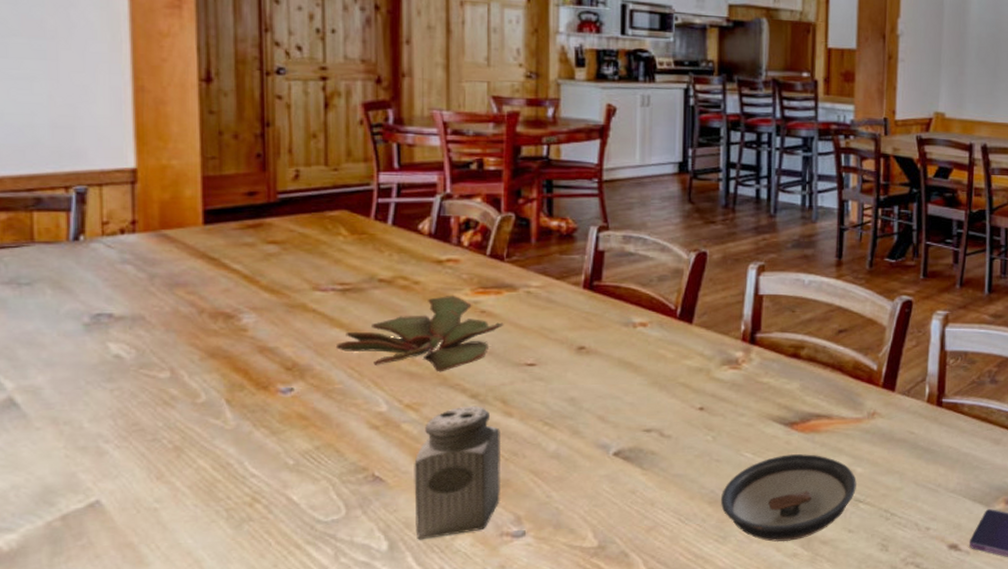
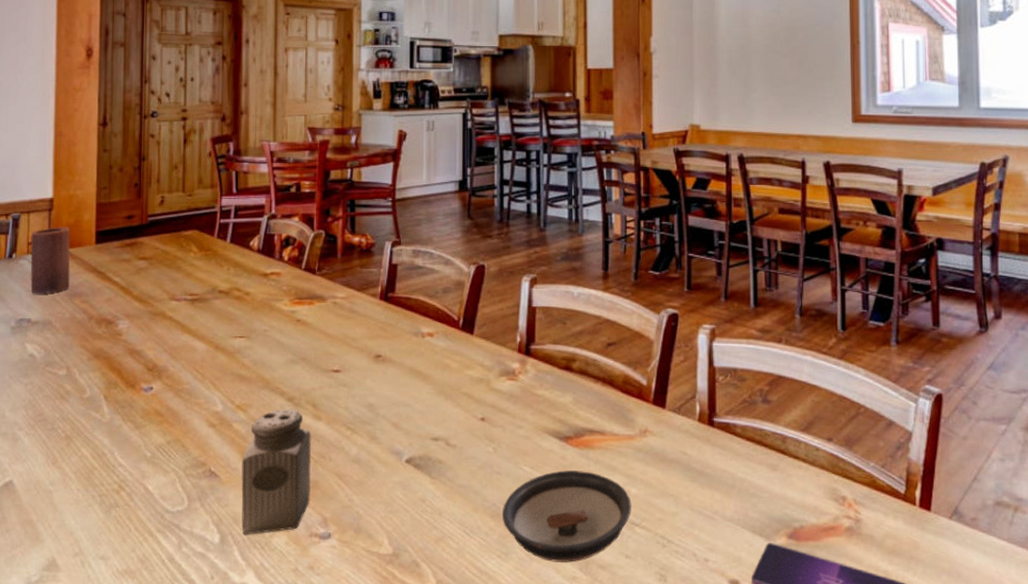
candle: none [106,204,168,284] -> present [30,227,70,294]
succulent plant: present [335,296,504,372] -> none [185,306,315,376]

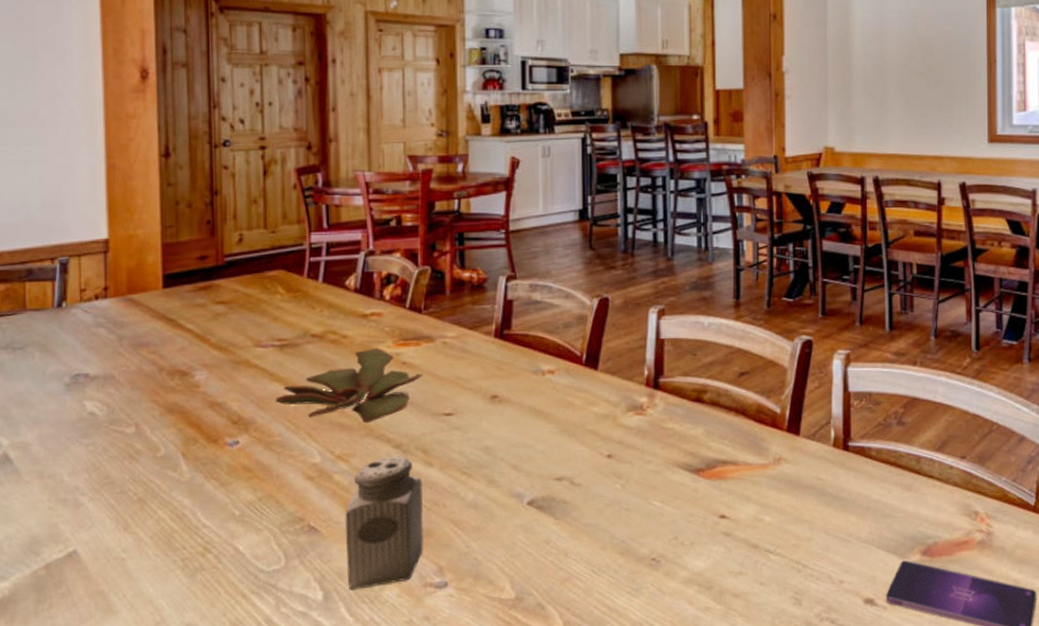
candle: present [30,227,70,294] -> none [84,271,134,346]
succulent plant: none [185,306,315,376] -> present [275,348,423,424]
saucer: present [501,470,631,564] -> none [631,502,766,595]

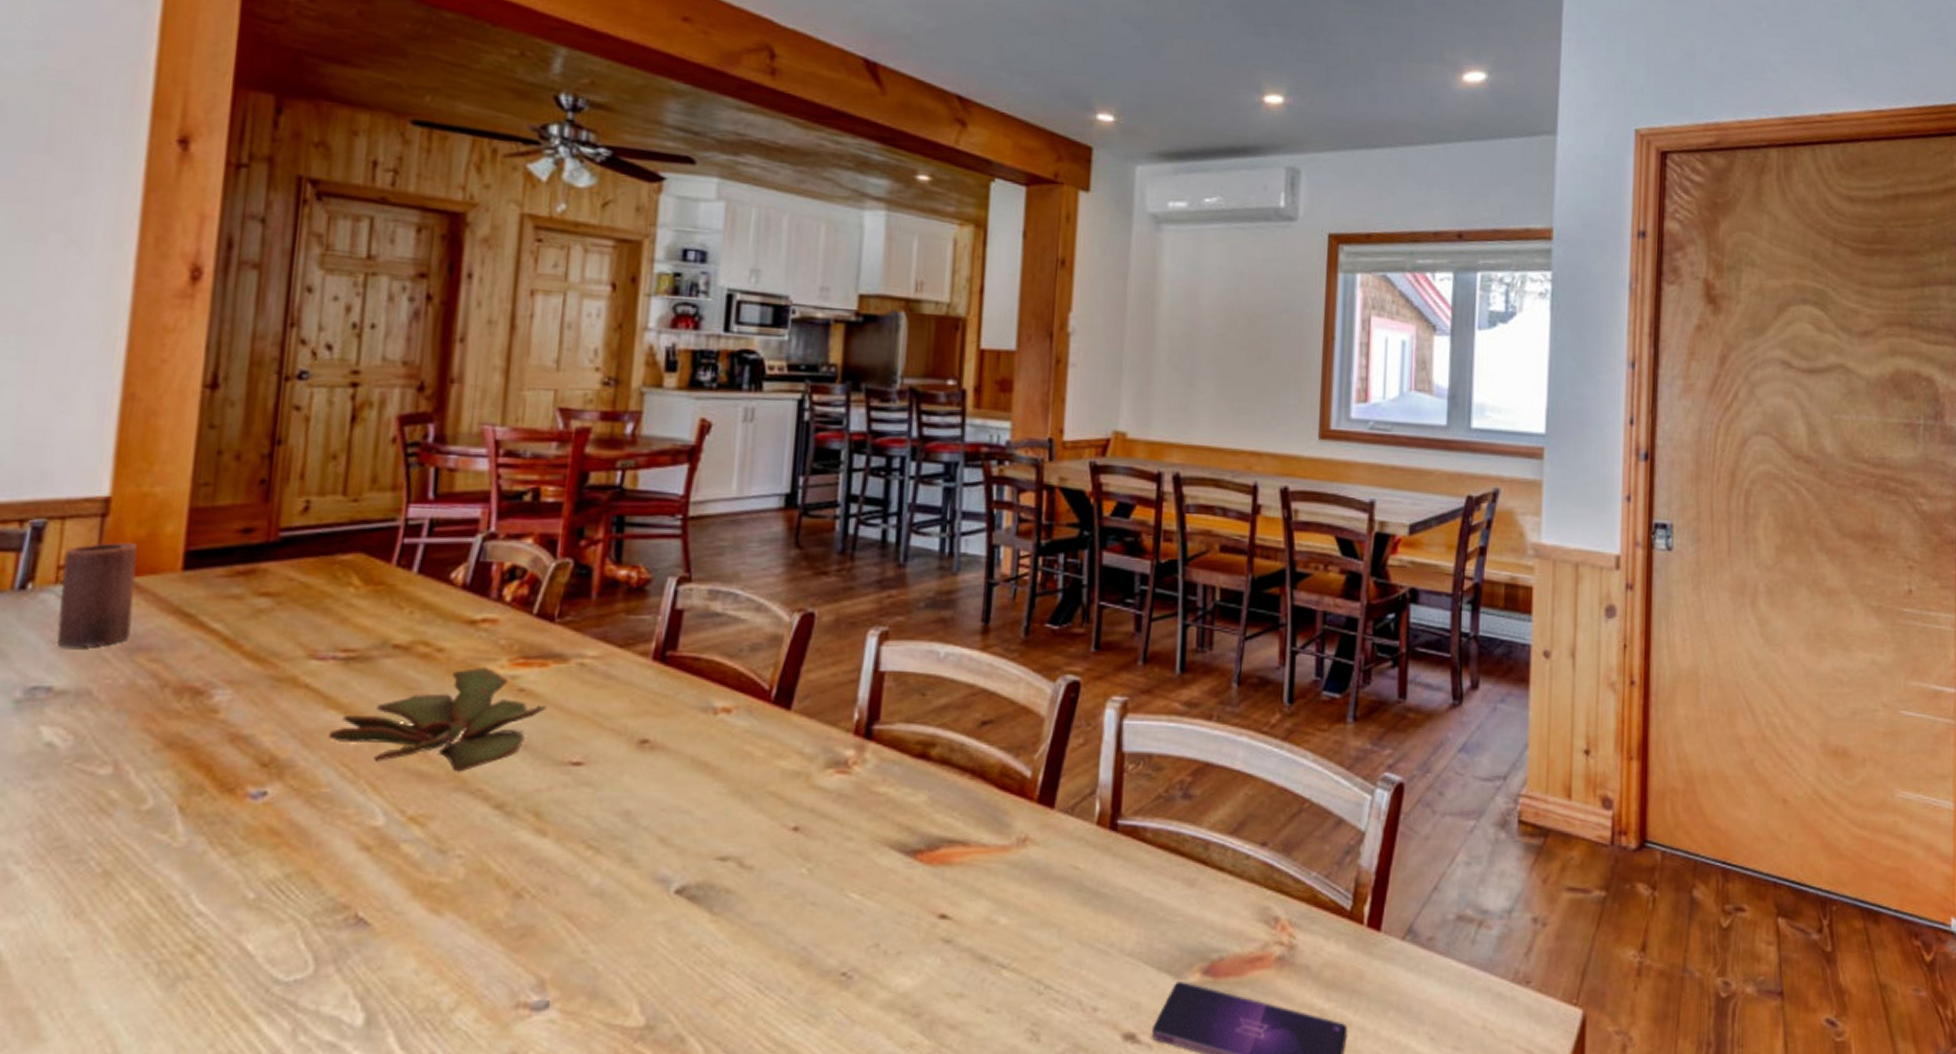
candle: none [84,271,134,346] -> present [57,542,137,648]
salt shaker: present [345,456,424,590] -> none [403,820,529,1012]

